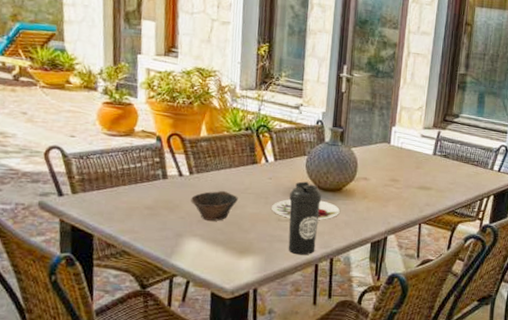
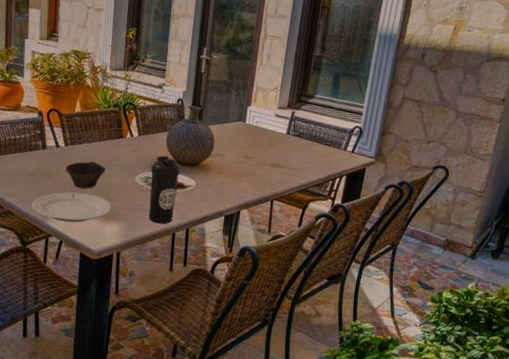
plate: none [152,226,247,259] -> present [32,192,112,223]

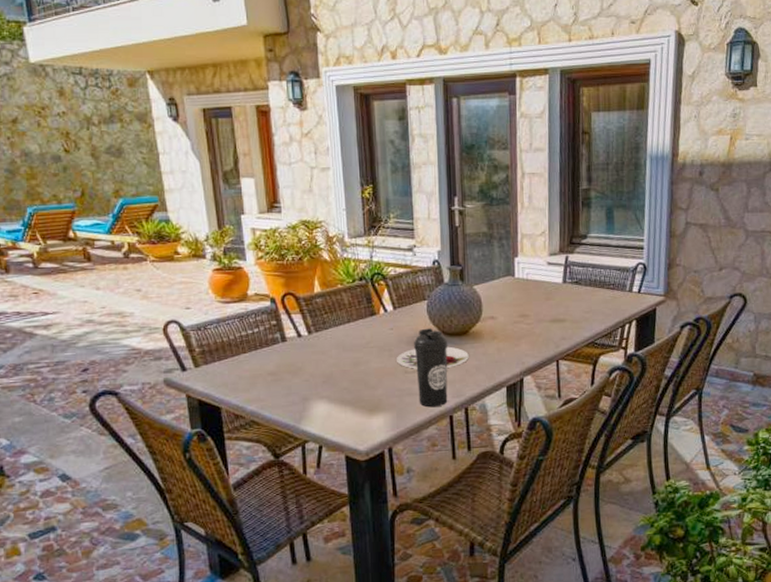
plate: present [32,192,112,223] -> none [279,386,375,423]
bowl: present [65,161,106,189] -> none [313,347,361,381]

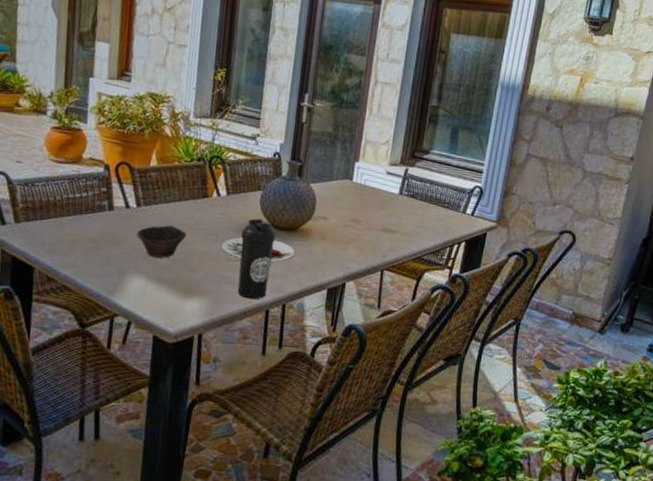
bowl: none [313,347,361,381] -> present [137,225,187,258]

